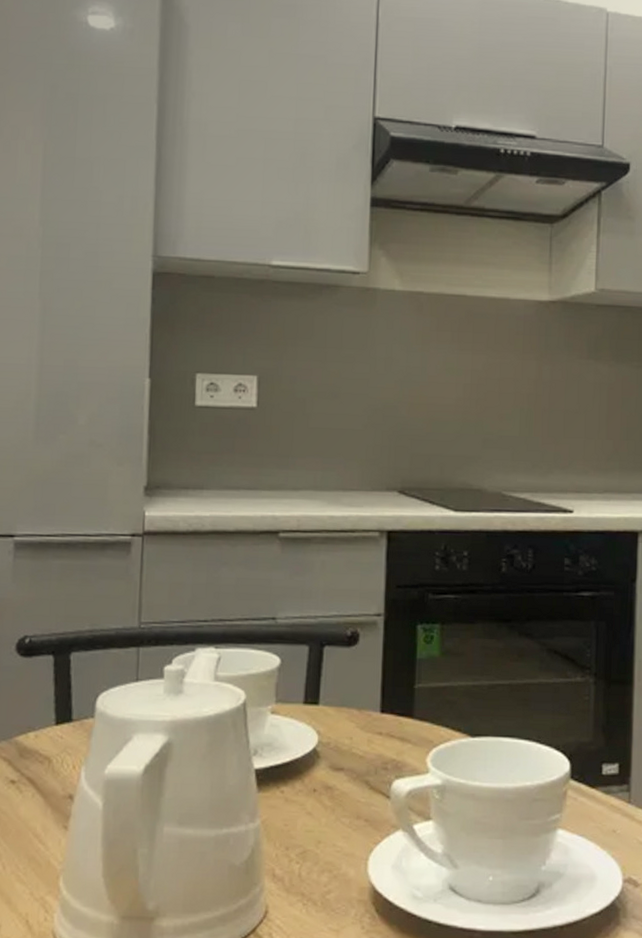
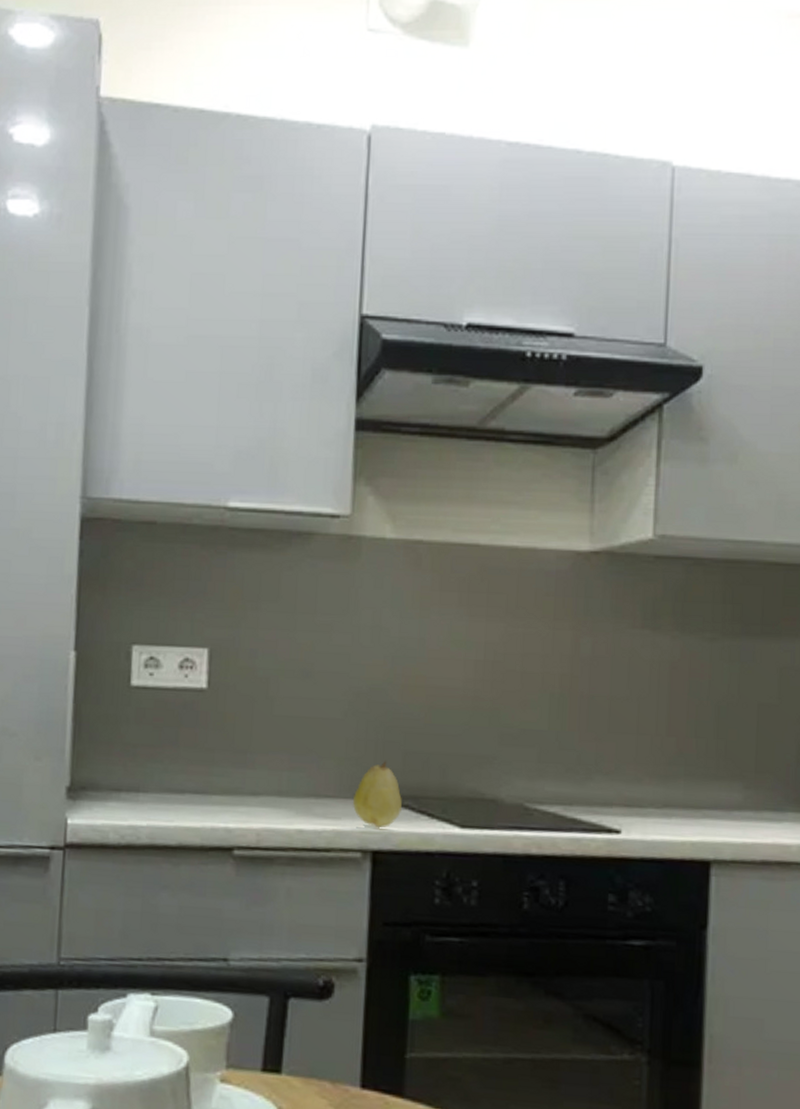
fruit: none [372,460,410,513] -> present [353,760,402,828]

